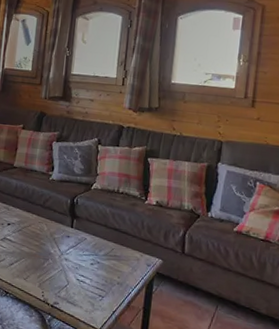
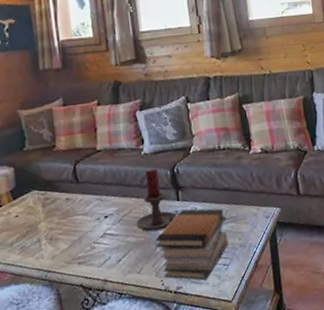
candle holder: none [32,194,70,249] -> present [136,168,179,232]
book stack: none [44,236,111,304] -> present [155,208,229,281]

